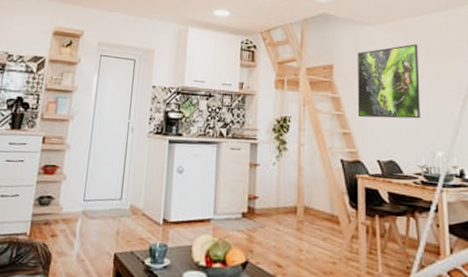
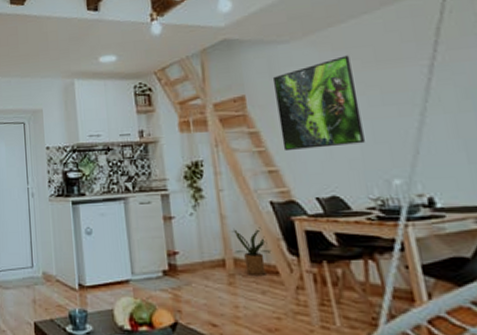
house plant: none [306,179,336,225] -> present [232,227,272,277]

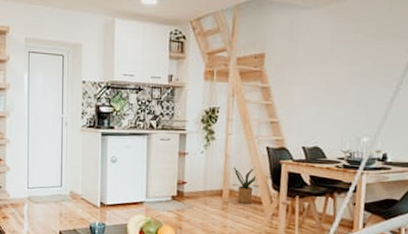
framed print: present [272,55,365,152] -> none [286,28,357,107]

